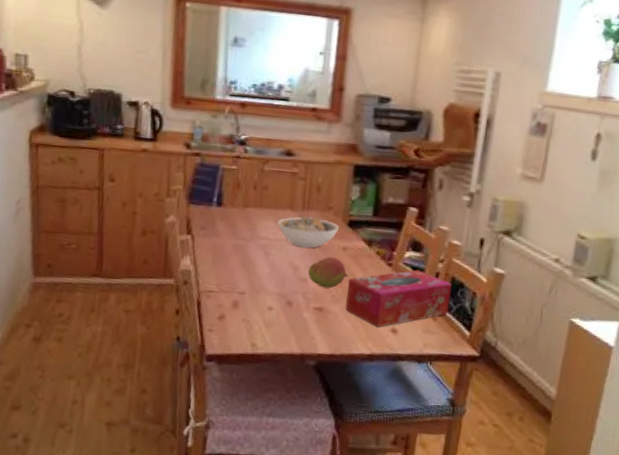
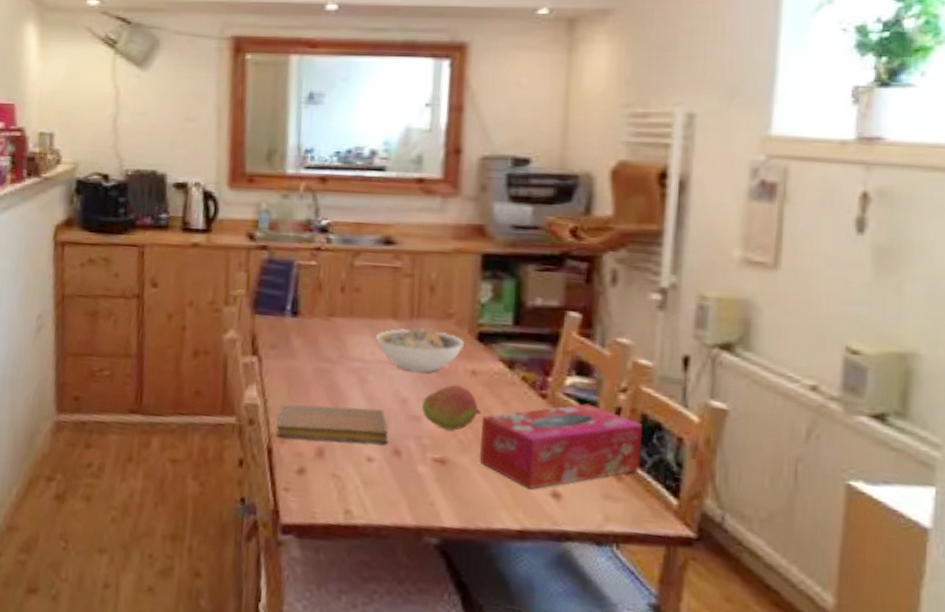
notebook: none [204,270,284,298] -> present [276,404,388,444]

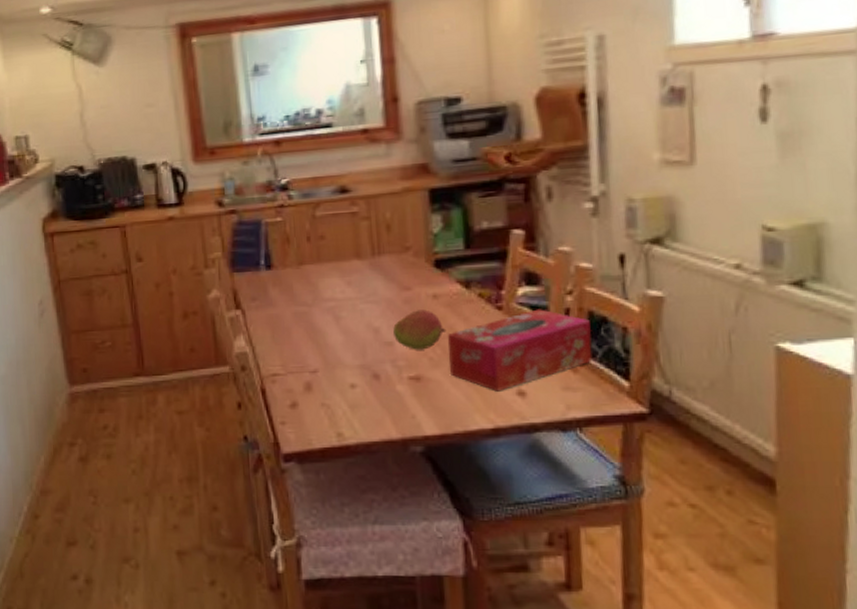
notebook: present [276,404,388,444] -> none [266,341,366,378]
bowl: present [376,327,464,373] -> none [344,261,423,303]

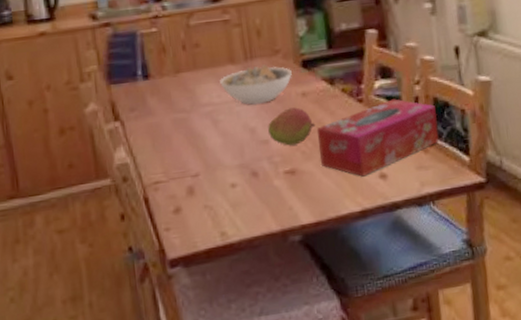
bowl: none [344,261,423,303] -> present [220,64,292,105]

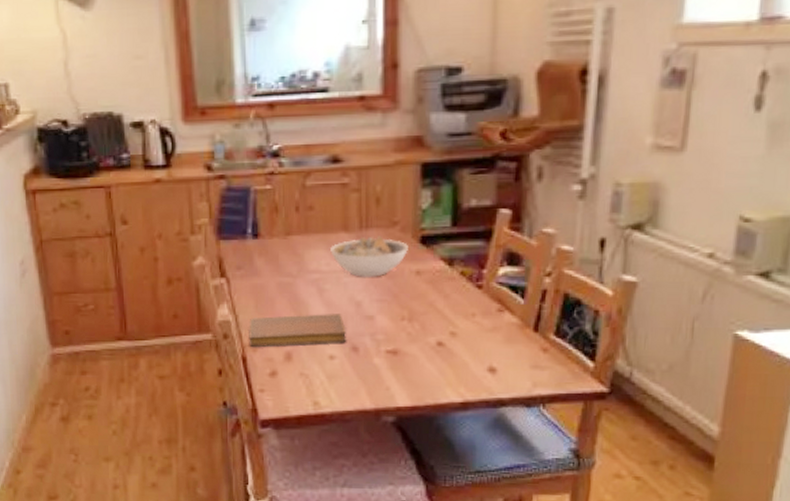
notebook: none [148,142,245,186] -> present [249,314,346,347]
fruit: present [268,107,316,146] -> none [375,285,426,325]
tissue box: present [316,99,439,177] -> none [426,289,566,367]

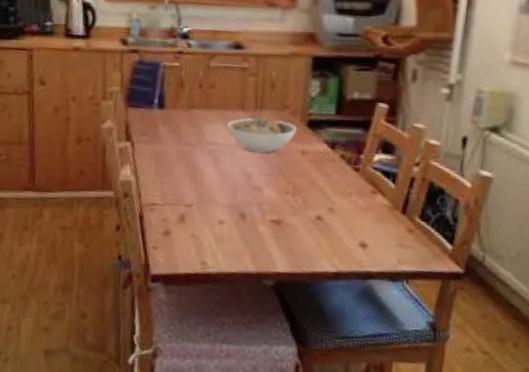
notebook: present [249,314,346,347] -> none [147,180,236,210]

